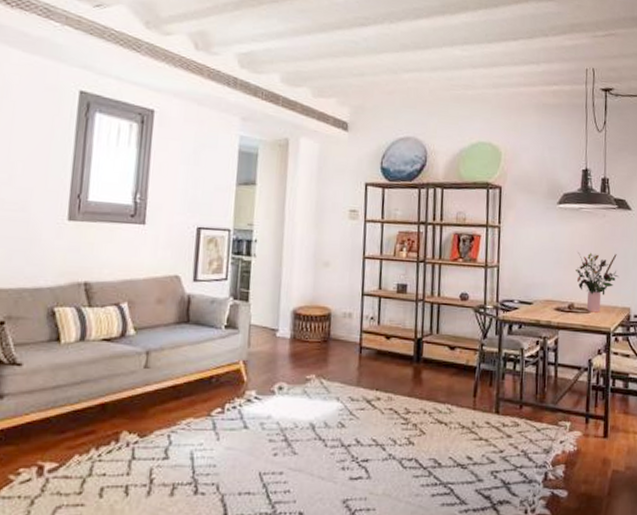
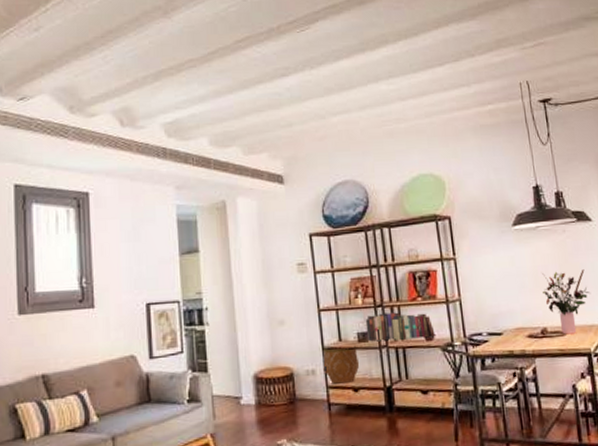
basket: none [360,294,395,330] -> present [323,346,359,384]
books: none [405,268,441,296] -> present [365,312,401,342]
books: none [430,272,470,298] -> present [391,313,435,341]

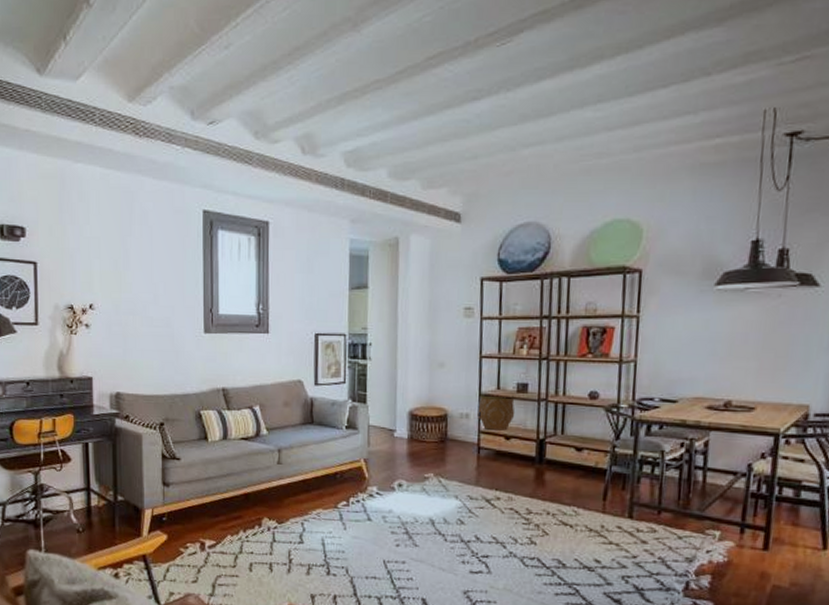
books: present [365,312,401,342] -> none [526,366,566,395]
books: present [391,313,435,341] -> none [554,369,601,397]
bouquet: present [542,269,591,335] -> none [736,340,797,411]

